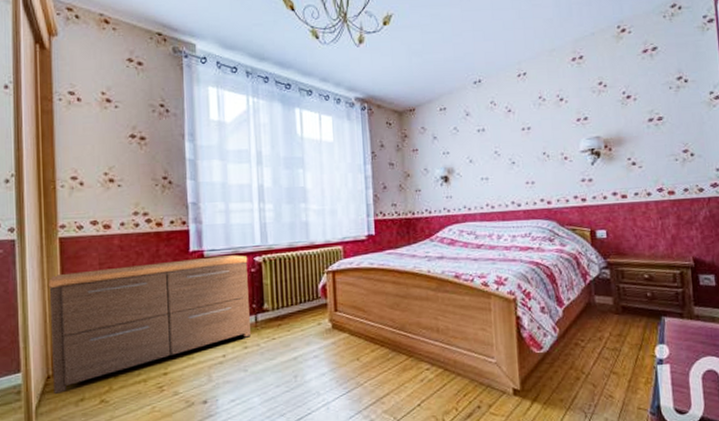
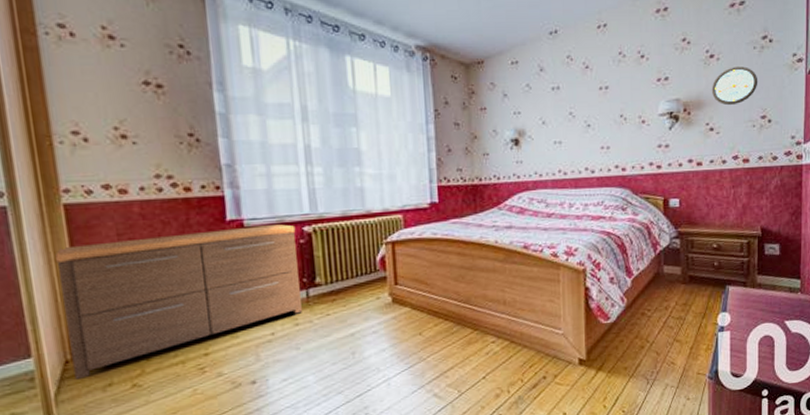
wall clock: none [630,105,677,142] -> present [711,66,758,106]

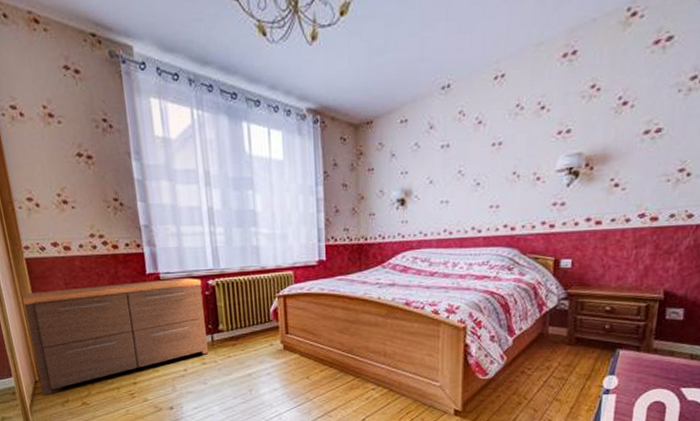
wall clock: present [711,66,758,106] -> none [620,113,680,159]

